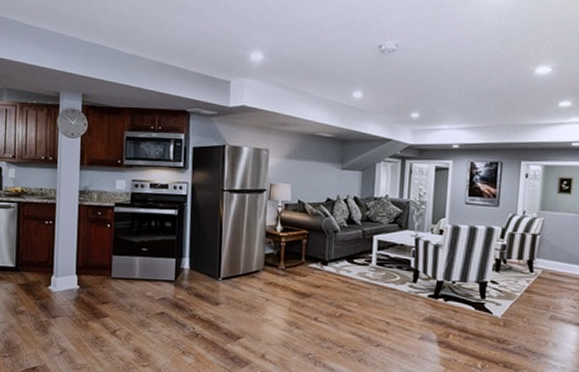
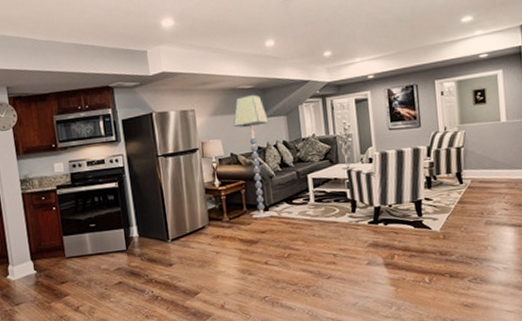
floor lamp: none [305,143,344,273] -> present [233,94,272,219]

